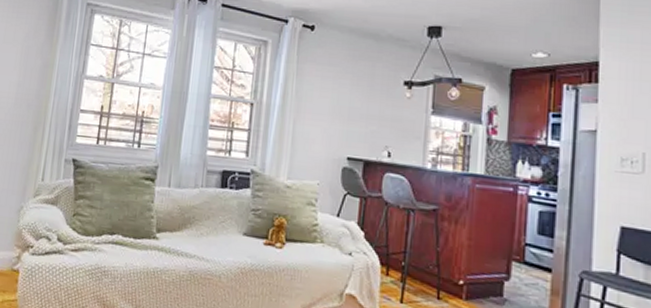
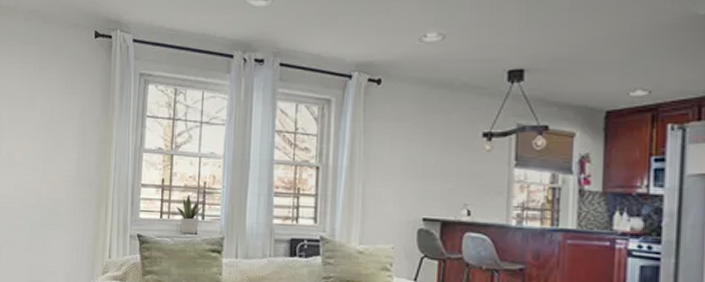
potted plant: none [112,122,141,162] -> present [175,194,204,235]

